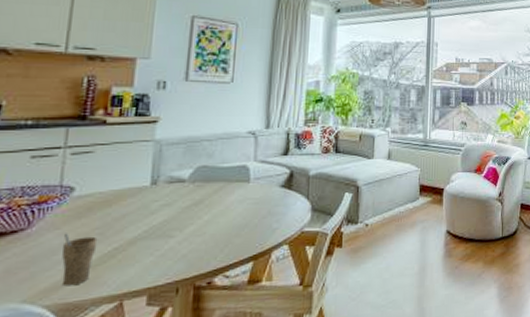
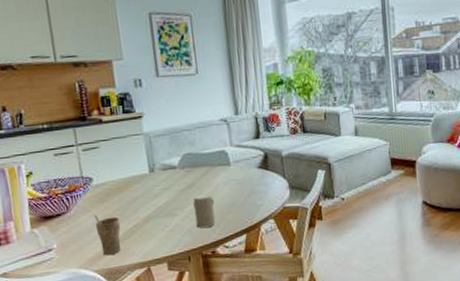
candle: none [195,215,223,254] -> present [193,196,216,229]

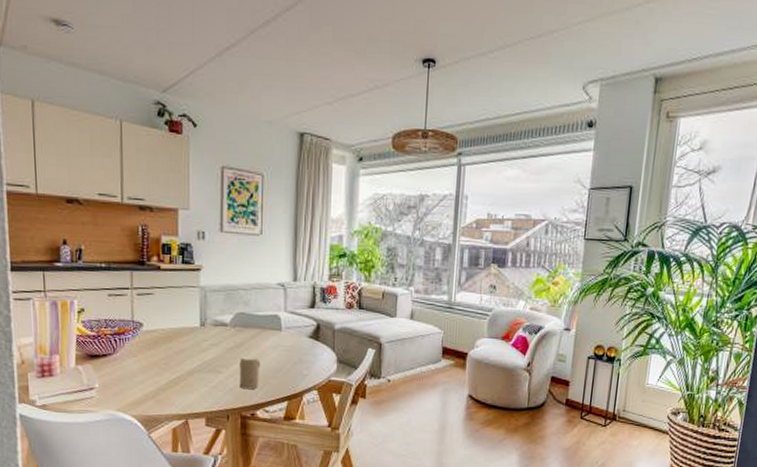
cup: present [95,215,121,256] -> none [140,360,165,403]

